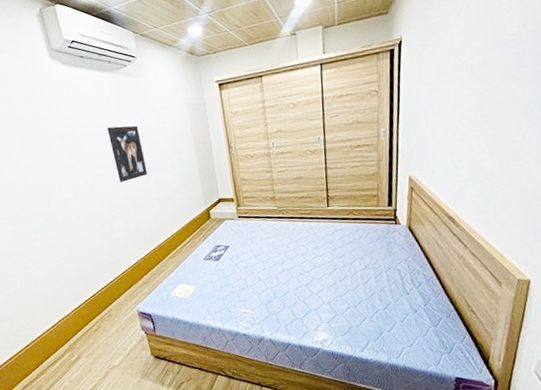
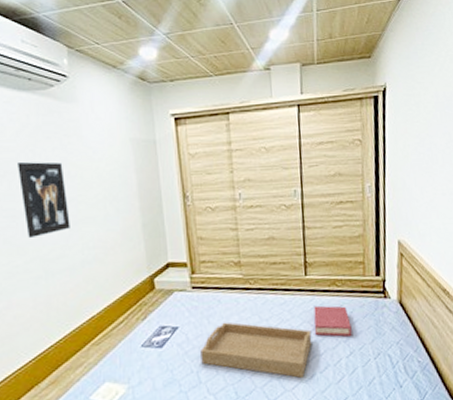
serving tray: none [246,242,333,285] -> present [200,322,312,378]
hardback book: none [334,230,367,255] -> present [313,305,352,337]

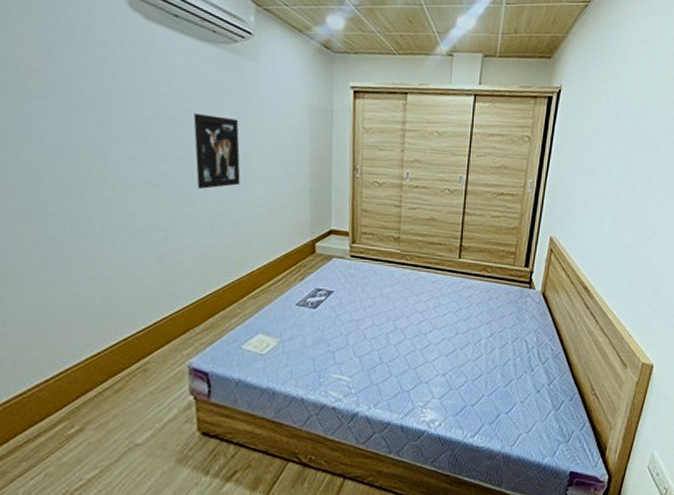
serving tray: present [200,322,312,378] -> none [351,292,458,351]
hardback book: present [313,305,352,337] -> none [460,287,495,319]

